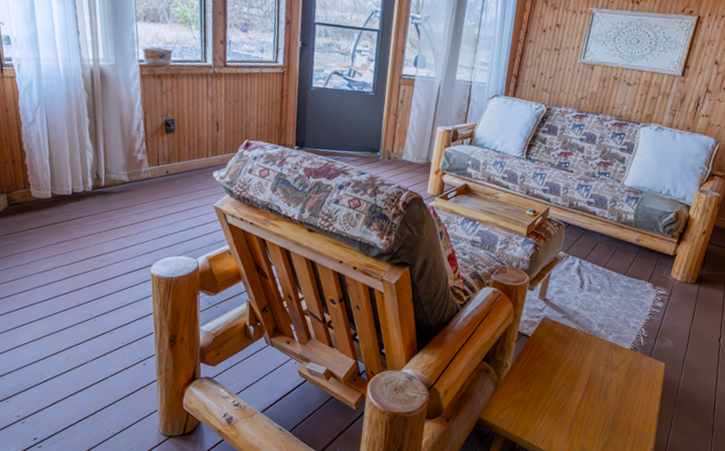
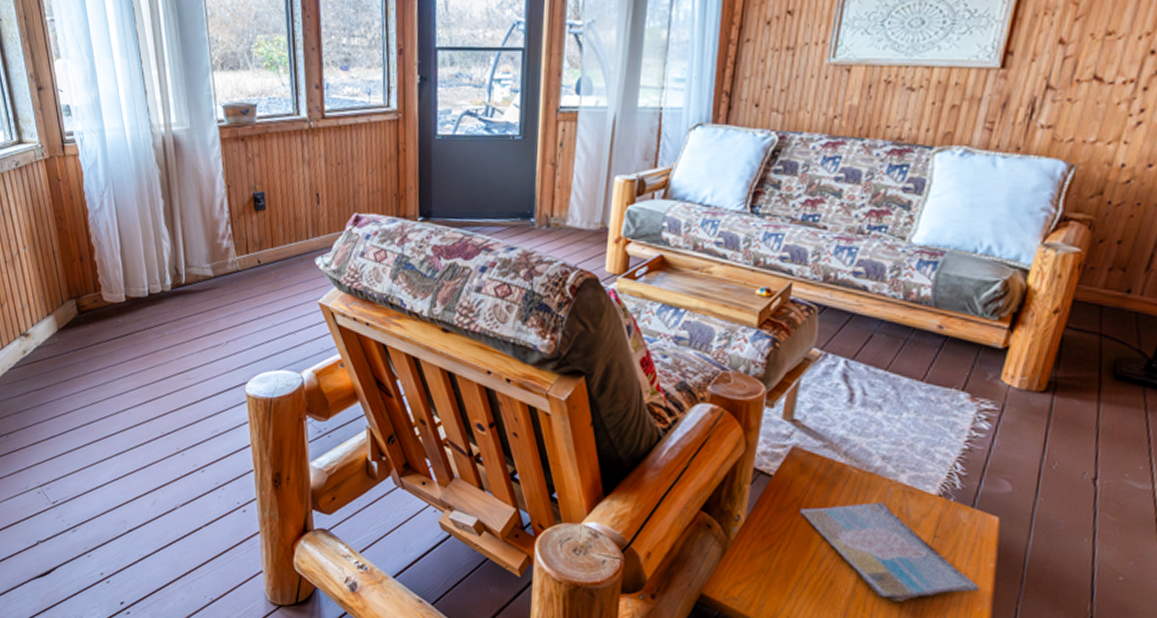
book: none [546,354,652,419] -> present [799,502,981,602]

